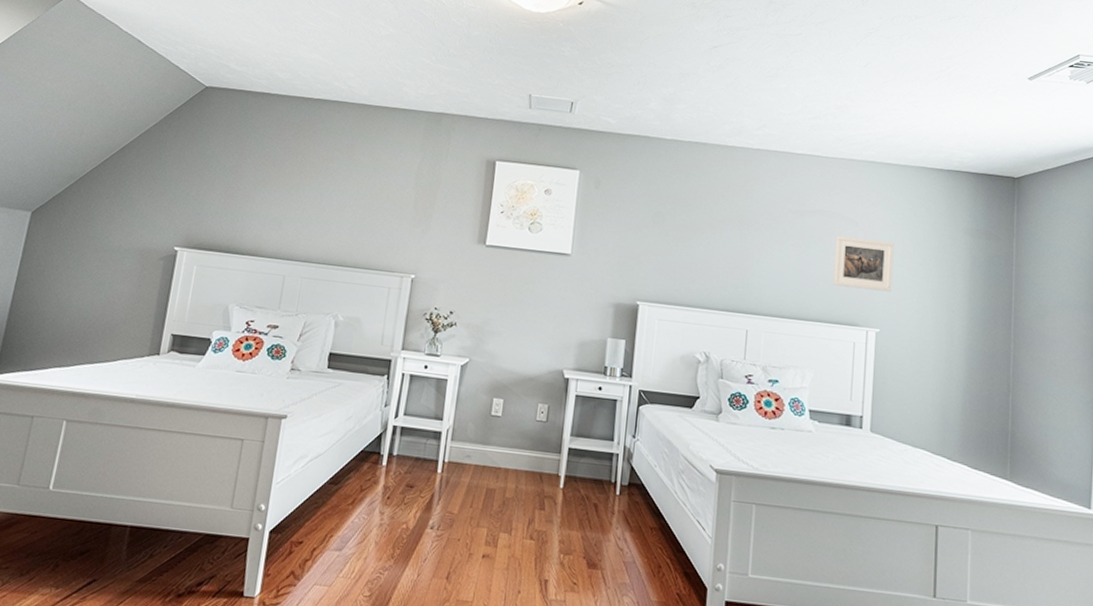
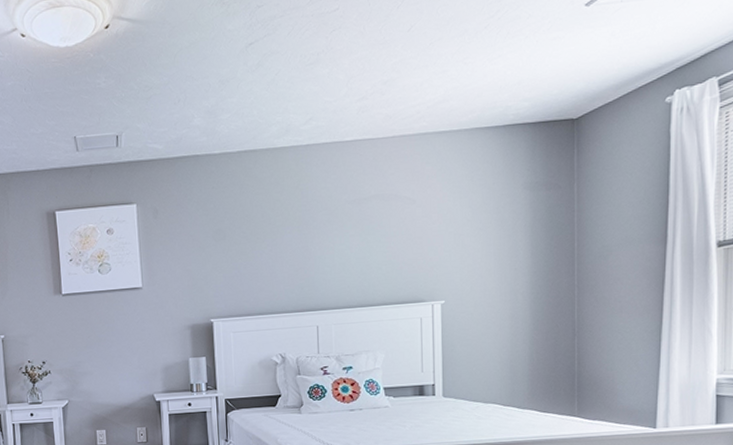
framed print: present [833,235,894,292] -> none [394,213,454,267]

